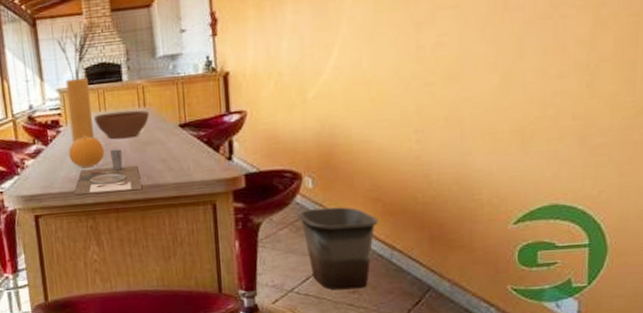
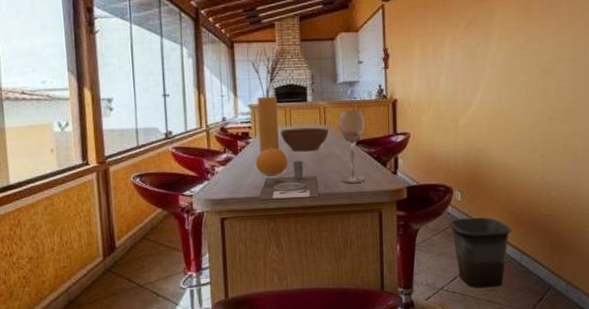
wineglass: none [159,87,194,173] -> present [338,110,366,183]

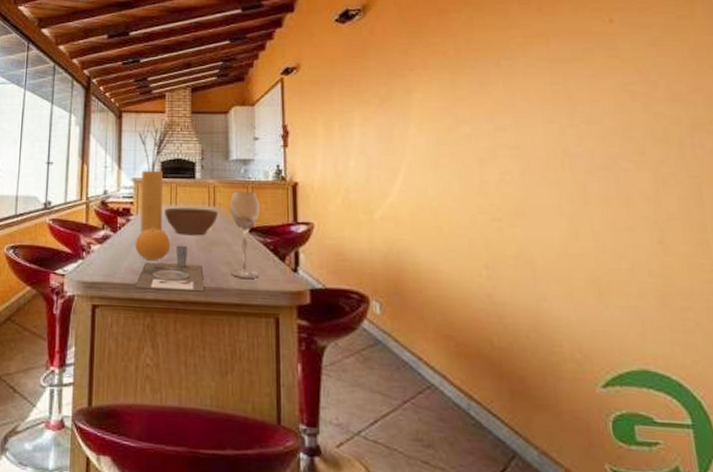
waste bin: present [448,217,512,288] -> none [364,338,452,443]

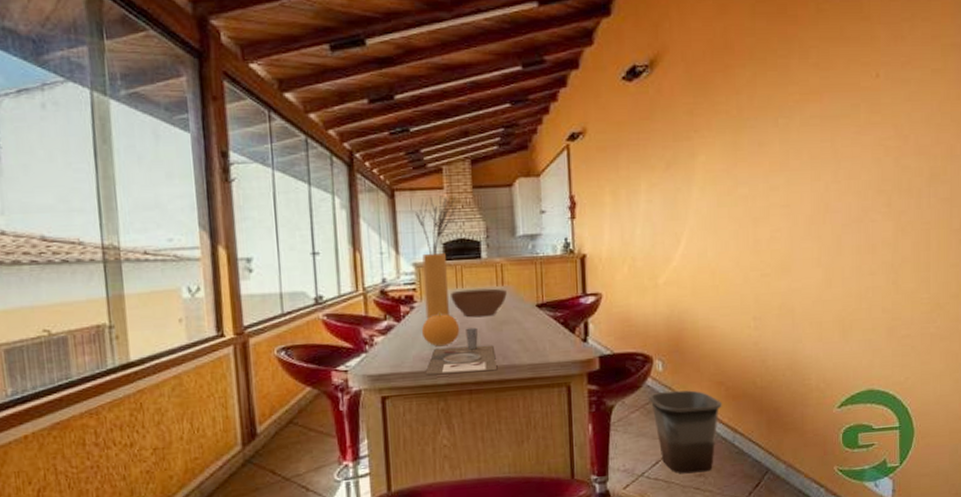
wineglass: present [229,191,261,278] -> none [517,267,550,353]
waste bin: none [364,338,452,443] -> present [648,390,722,474]

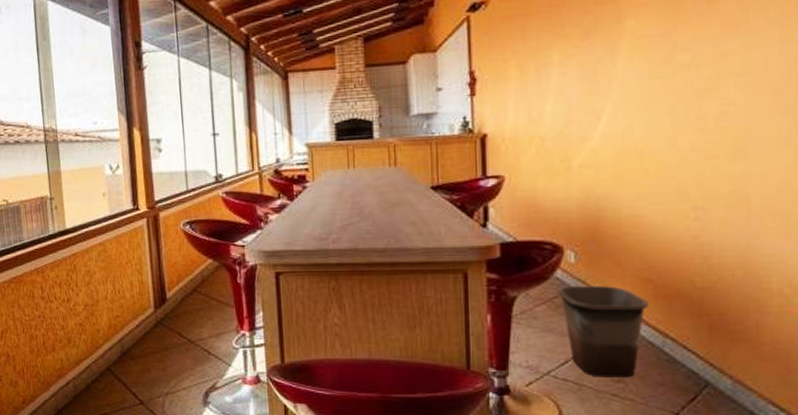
vase: present [415,196,457,319] -> none [308,75,349,199]
fruit: present [421,312,460,347] -> none [313,193,352,226]
place setting: present [425,327,498,374] -> none [317,208,390,254]
bowl: present [451,288,507,318] -> none [342,169,400,199]

